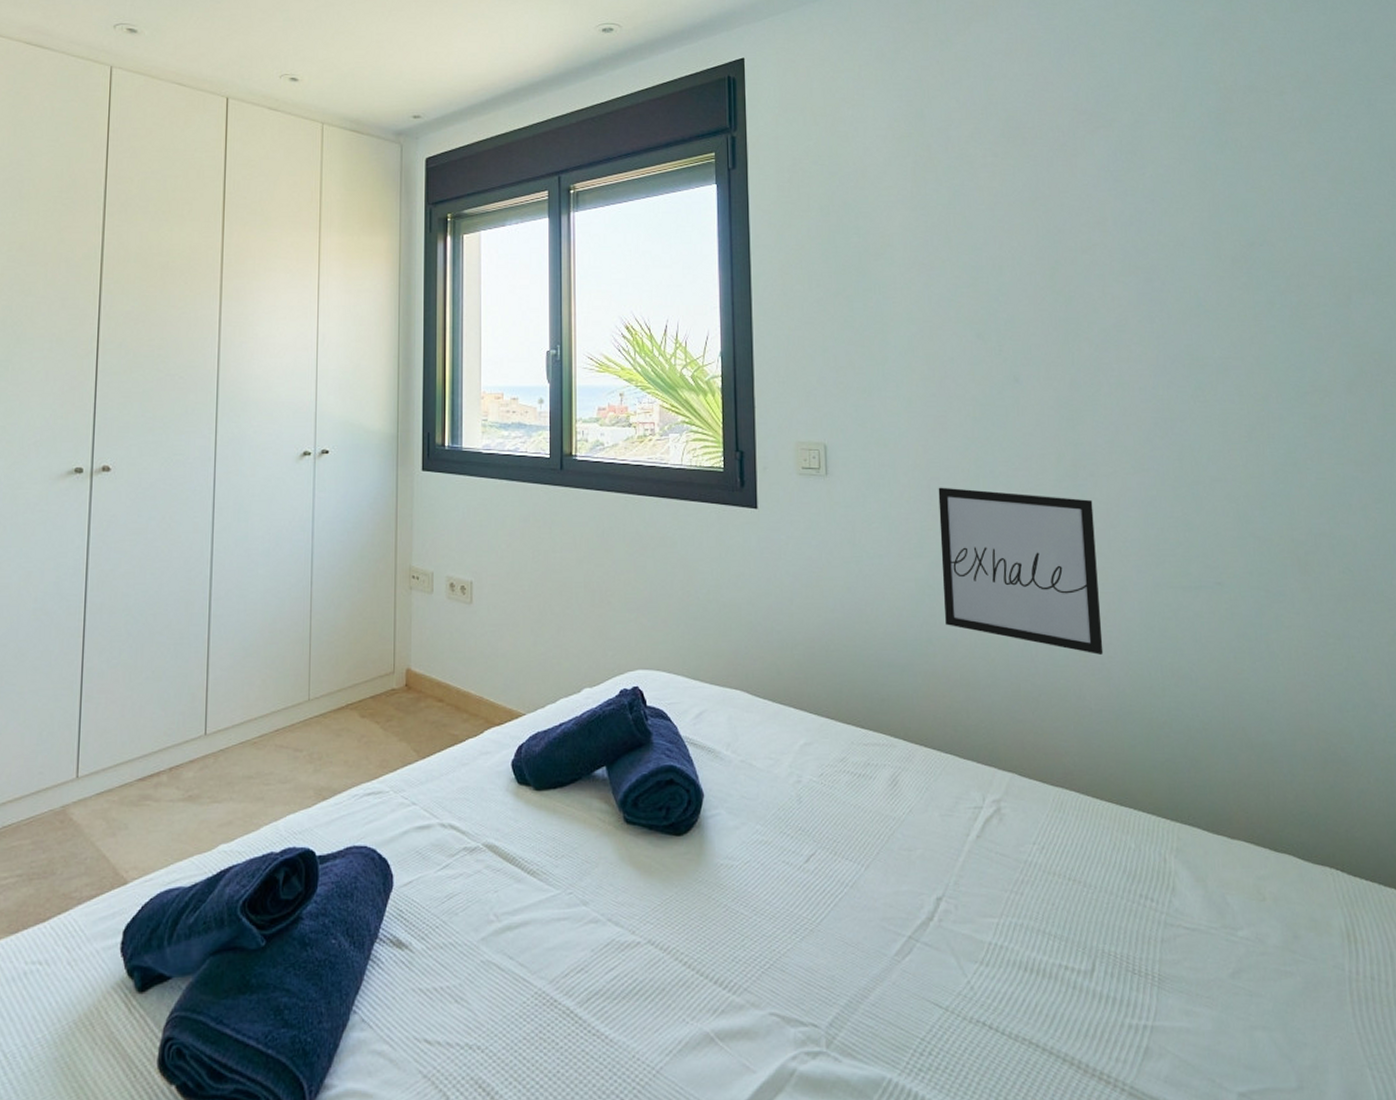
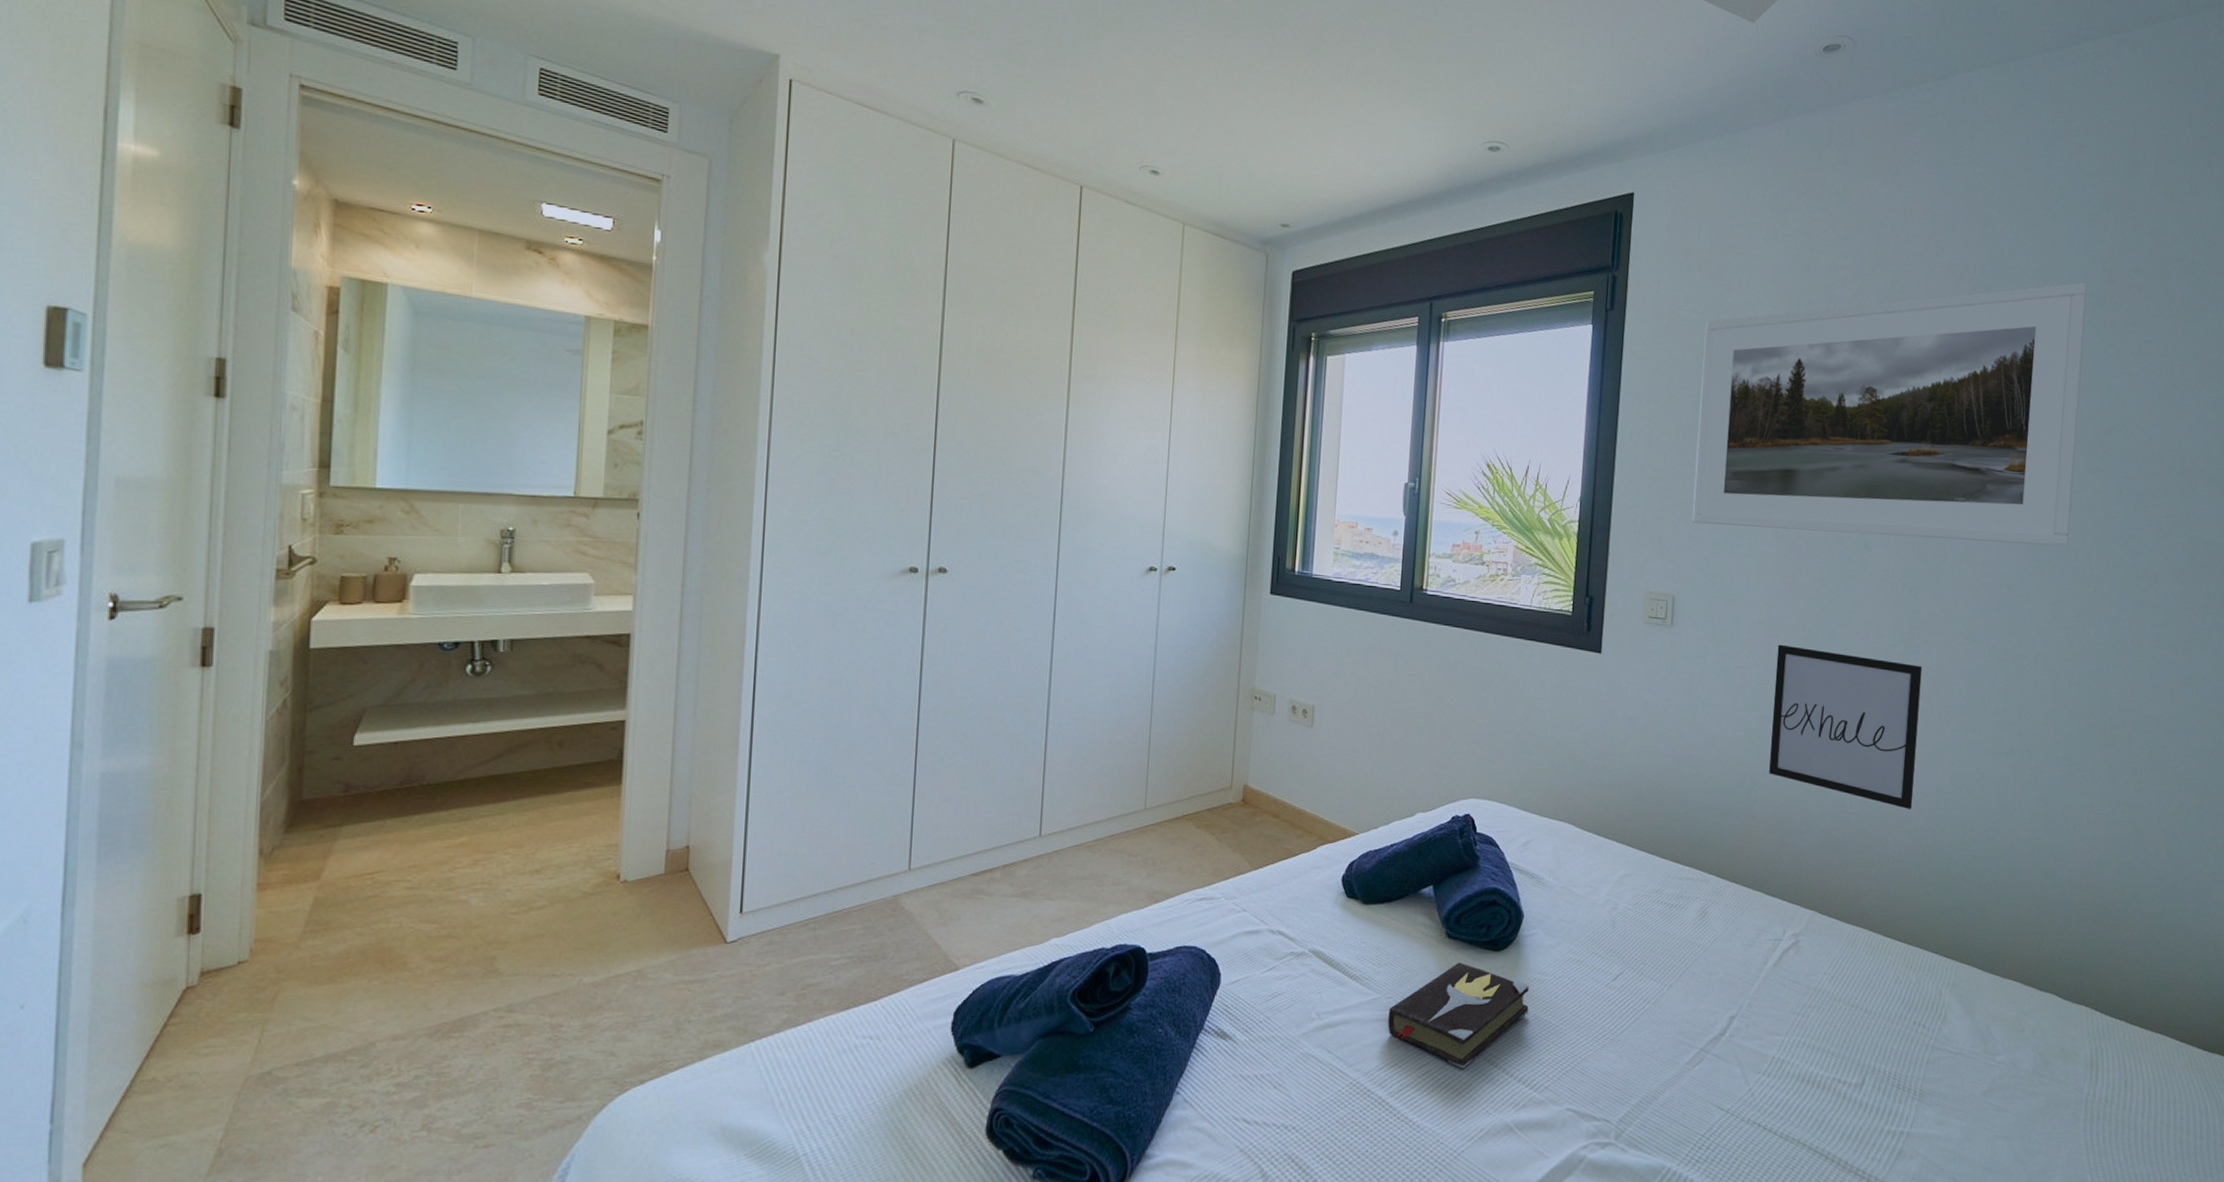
hardback book: none [570,850,718,972] -> present [1388,962,1529,1069]
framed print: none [827,103,1226,370] -> present [1691,282,2088,546]

